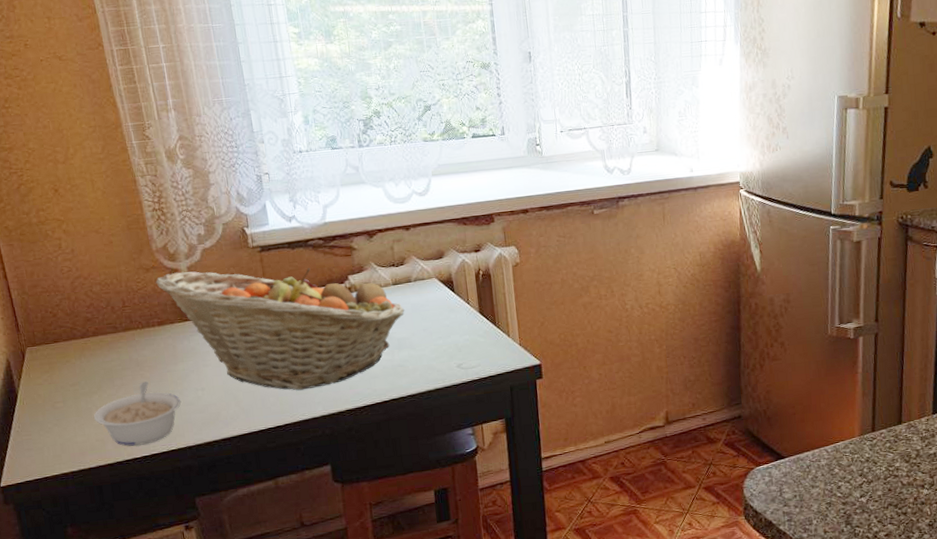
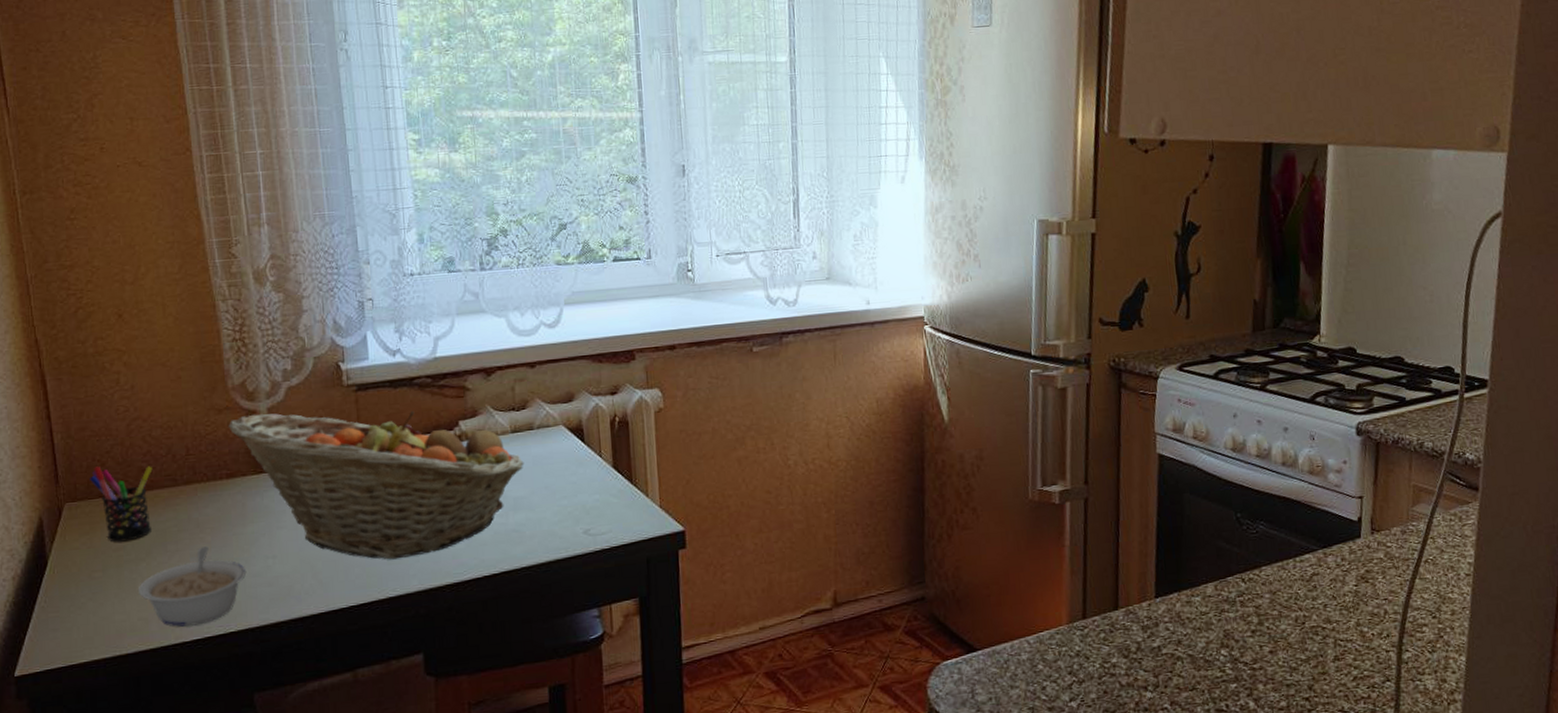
pen holder: none [45,316,100,379] -> present [90,466,153,542]

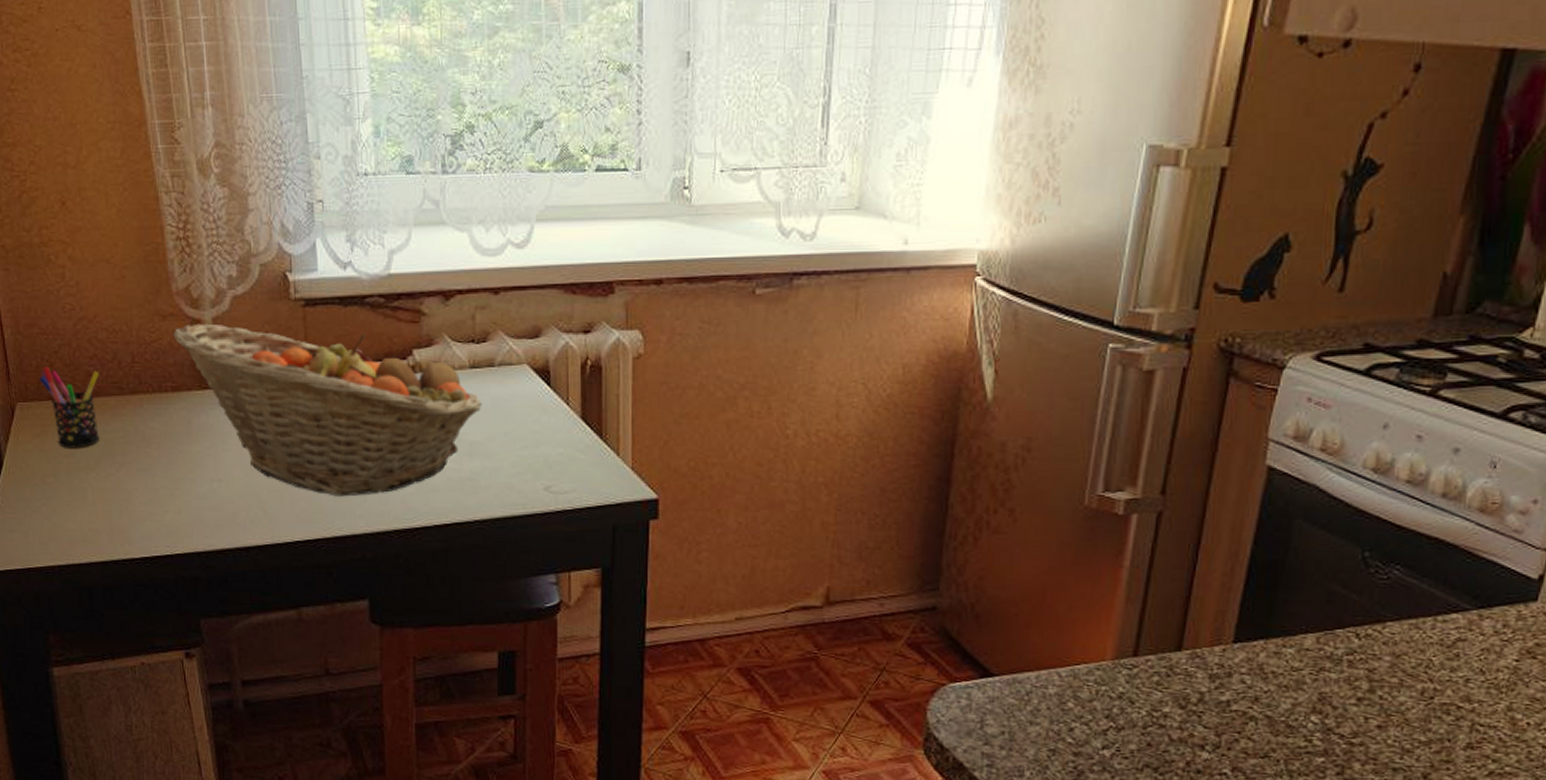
legume: present [139,546,247,627] -> none [89,462,193,543]

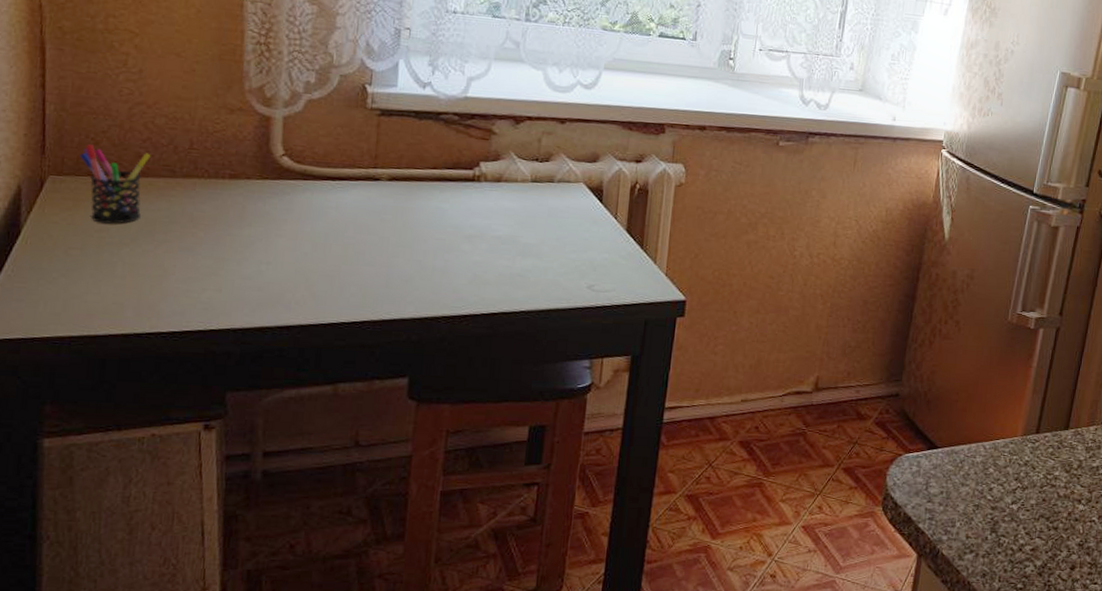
fruit basket: present [173,323,482,497] -> none [239,120,540,284]

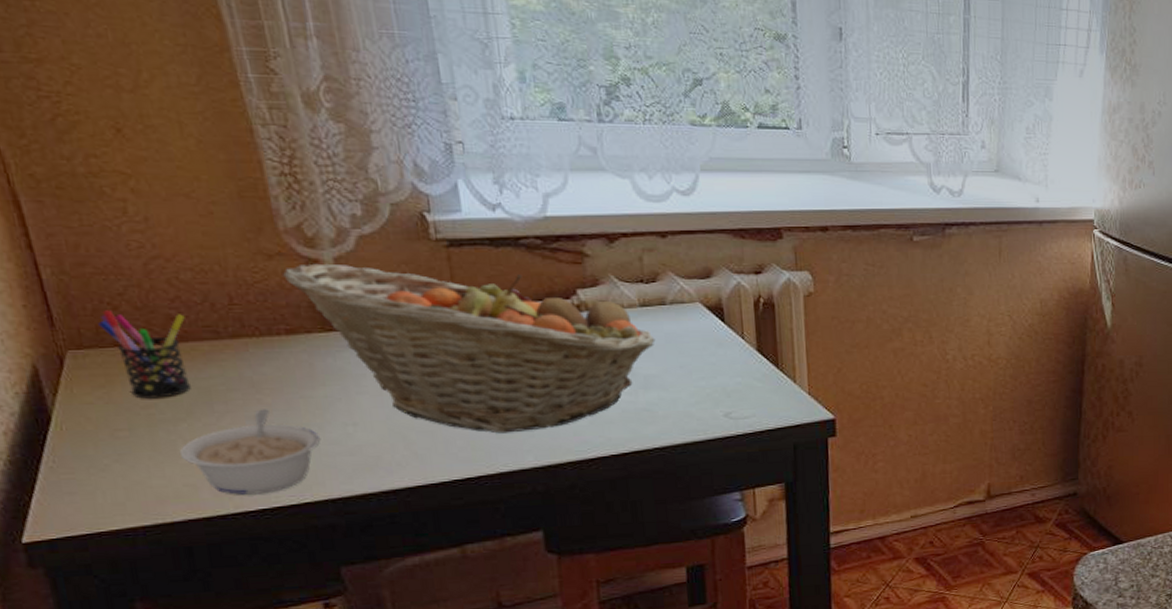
legume: none [117,242,237,318] -> present [180,409,321,495]
fruit basket: none [239,120,540,284] -> present [283,263,656,434]

